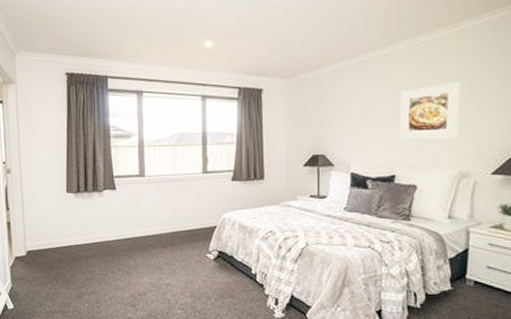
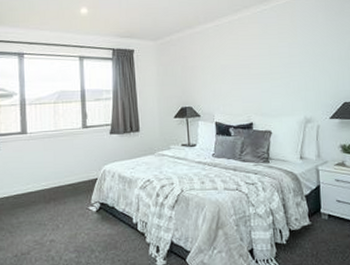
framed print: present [399,82,460,140] -> none [250,42,300,92]

